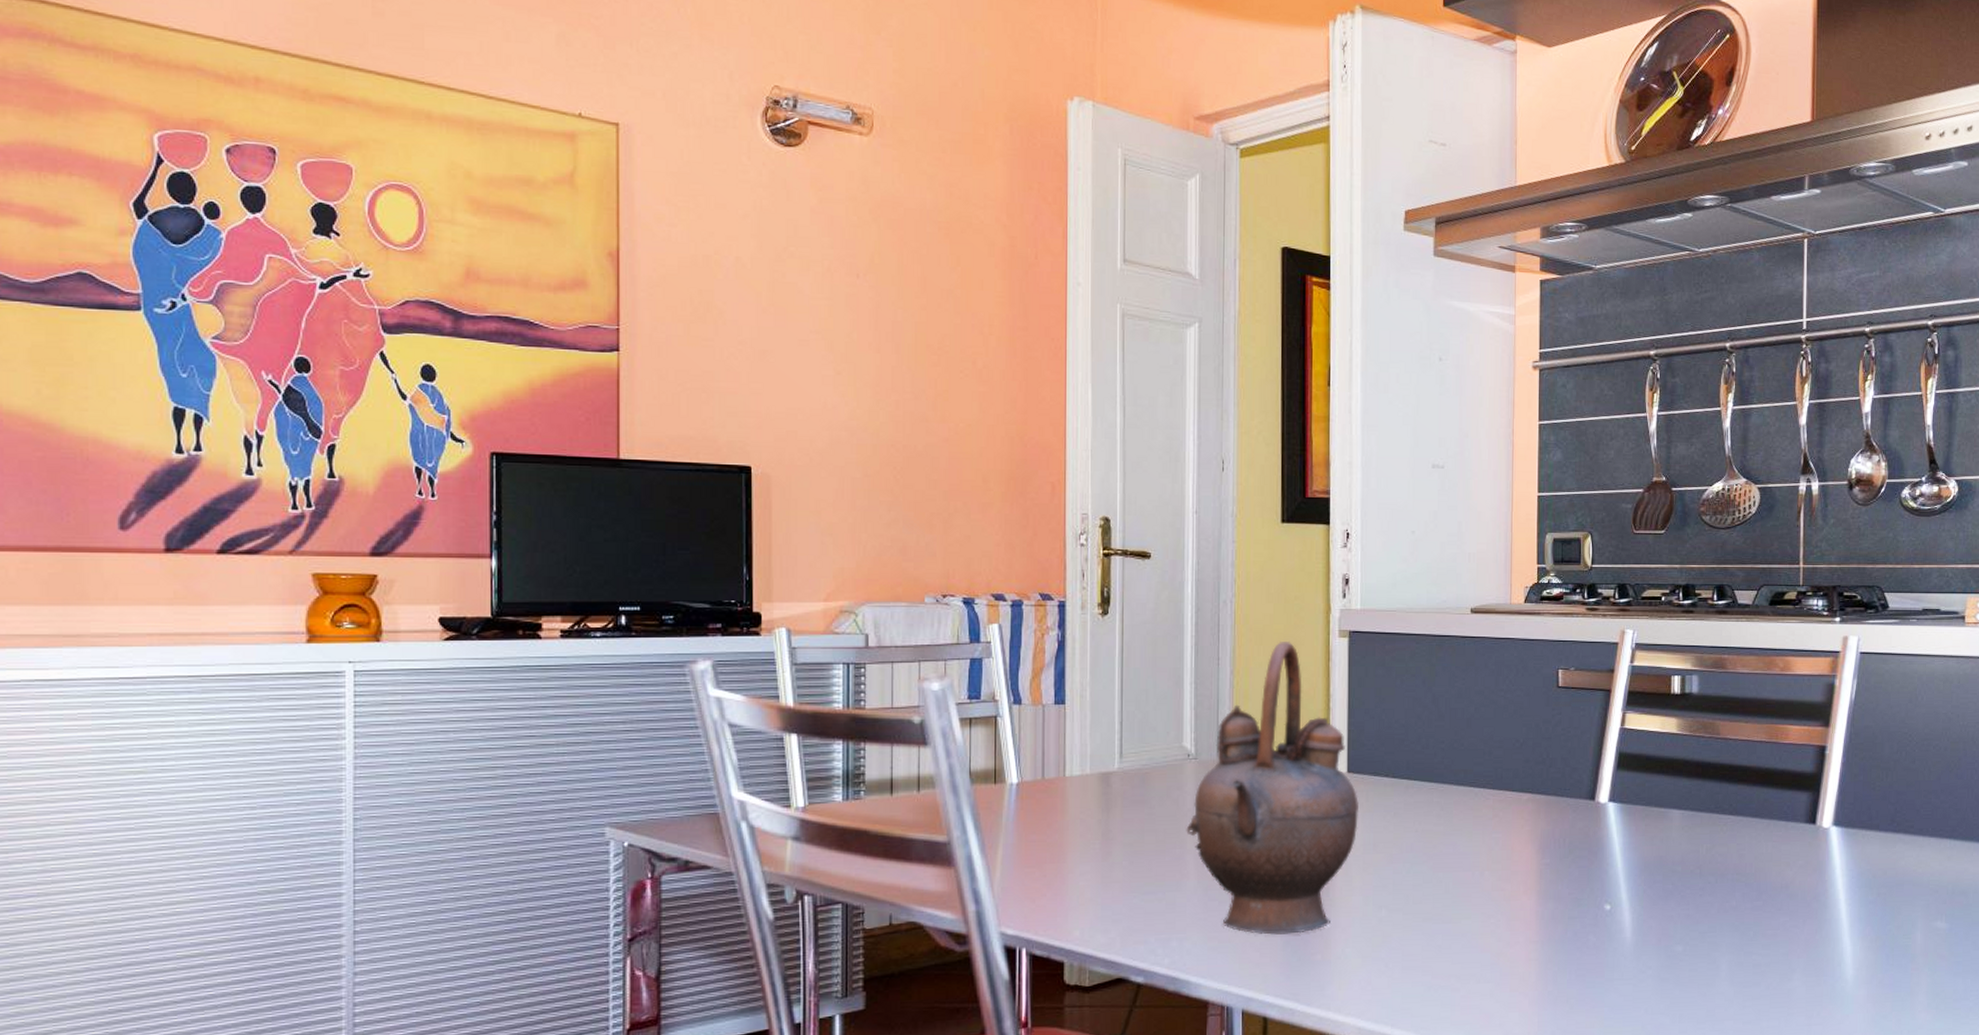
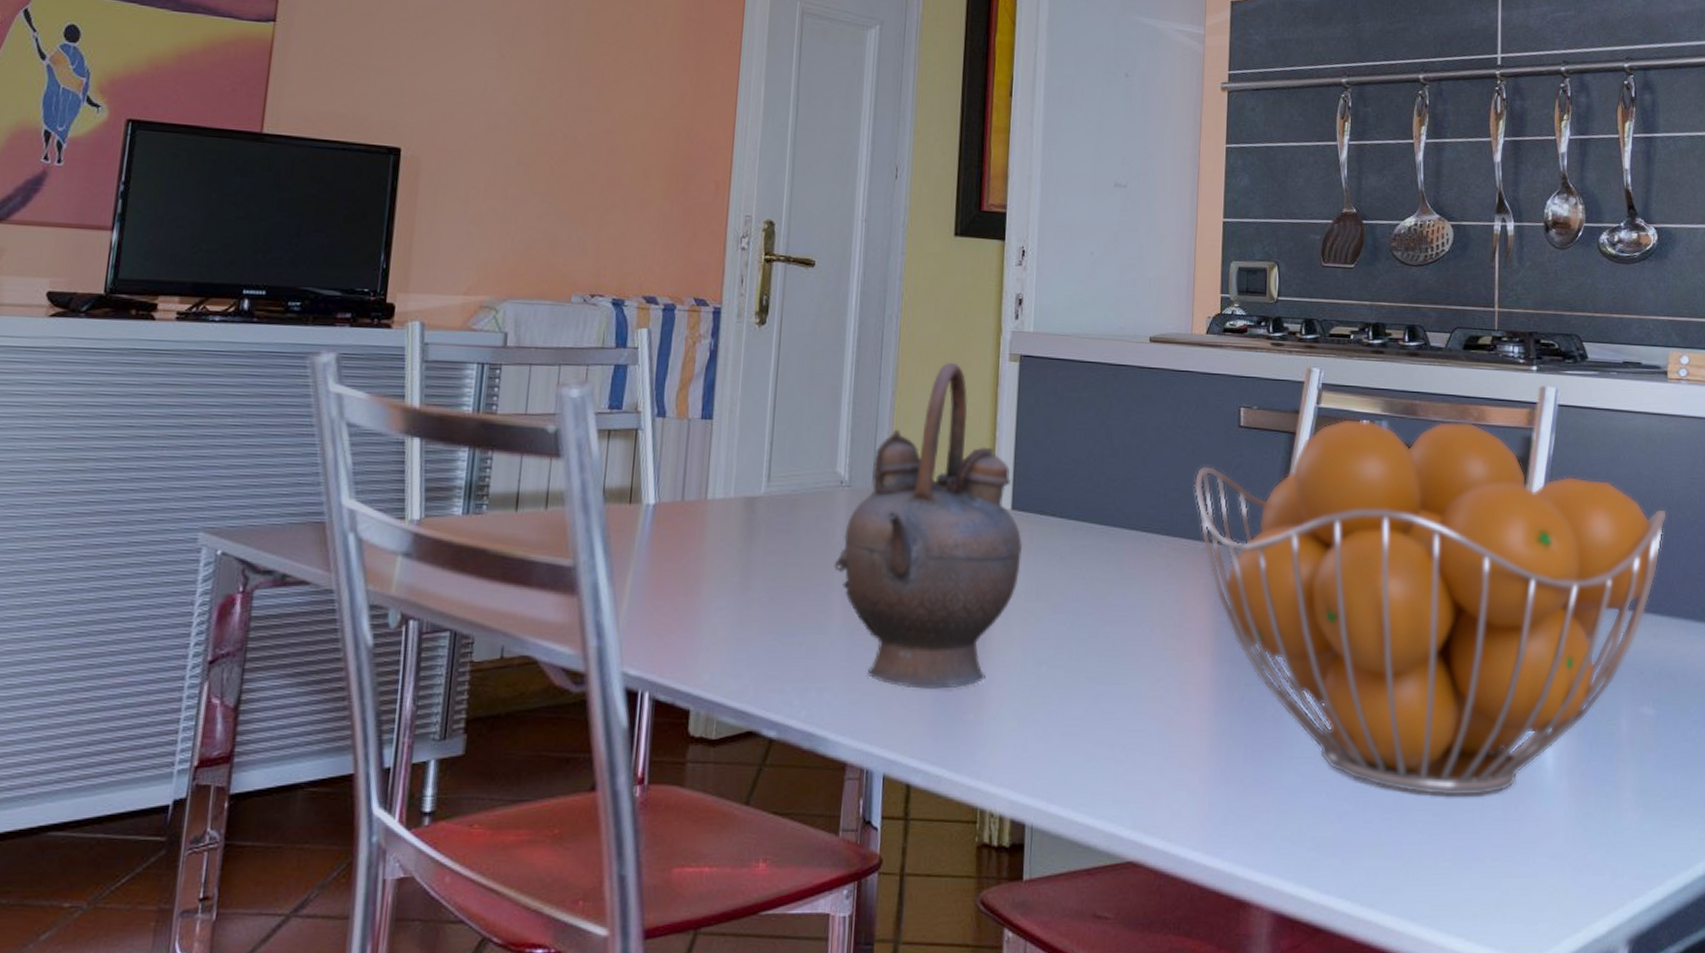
fruit basket: none [1516,673,1963,1007] -> present [1194,418,1668,797]

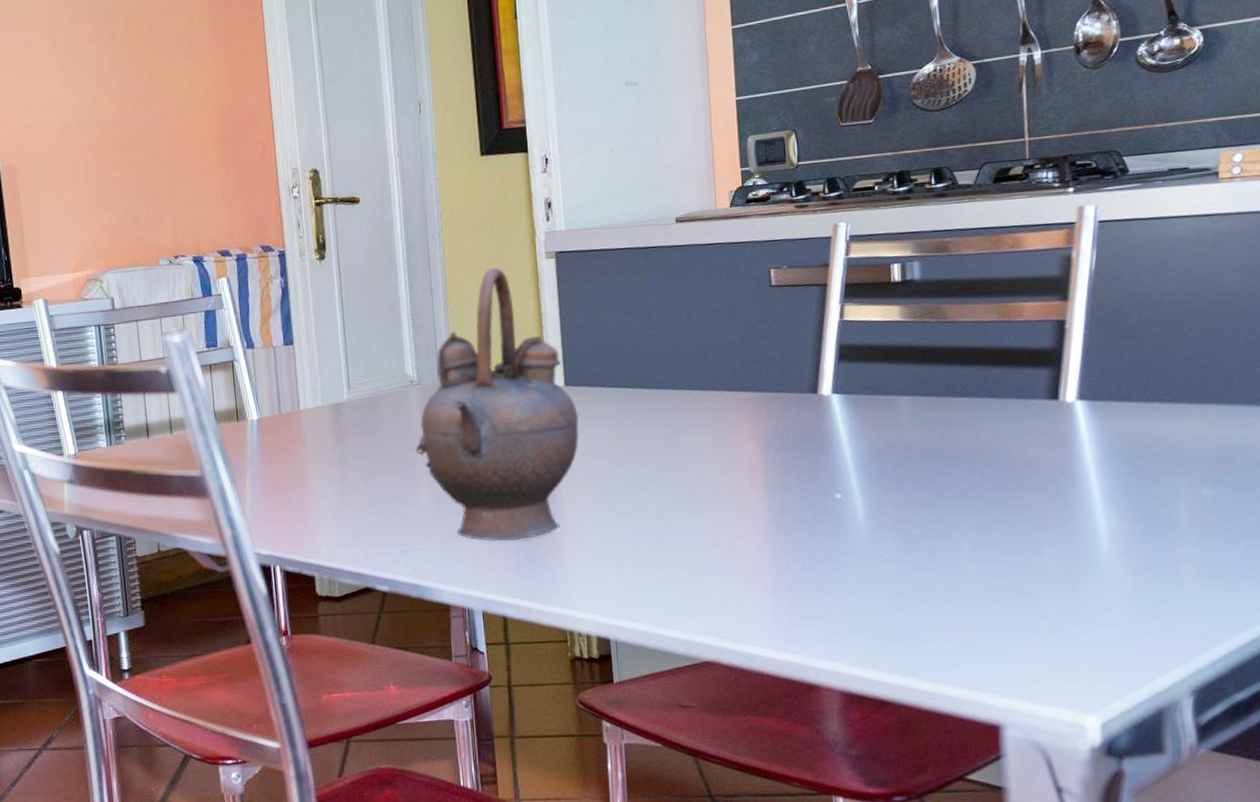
fruit basket: present [1194,418,1668,797] -> none [732,250,1223,585]

